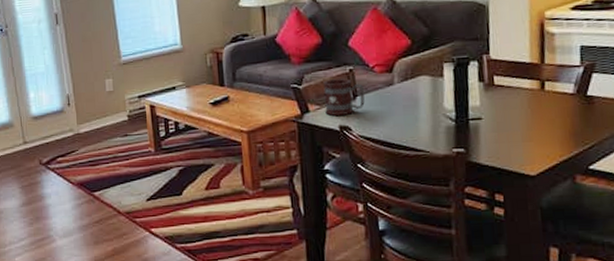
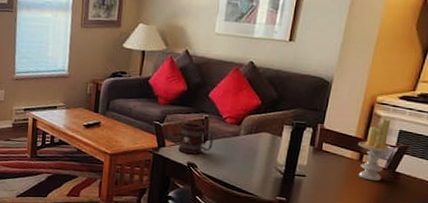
candle: none [535,34,581,111] -> present [358,118,395,181]

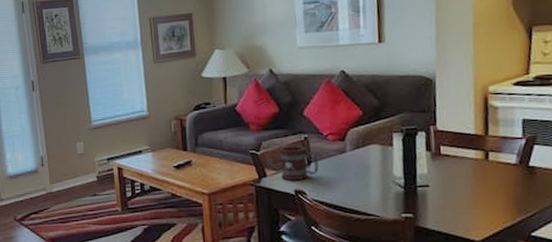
candle: present [358,118,395,181] -> none [480,108,523,180]

